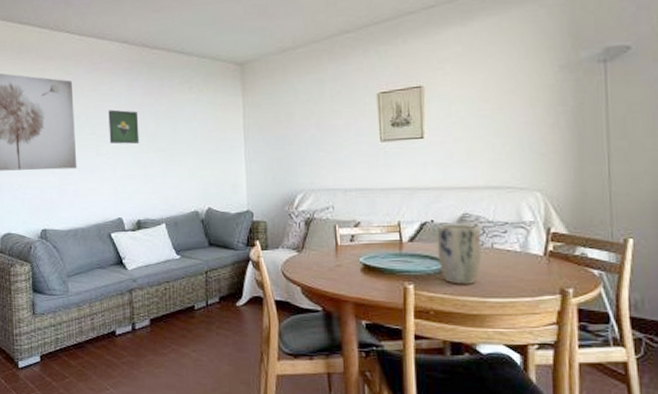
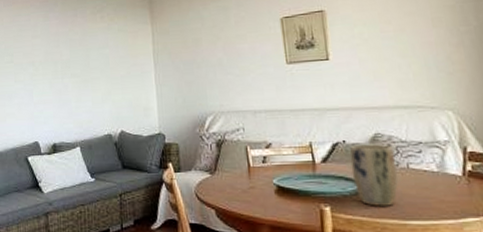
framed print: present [108,109,140,144] -> none [26,39,55,71]

